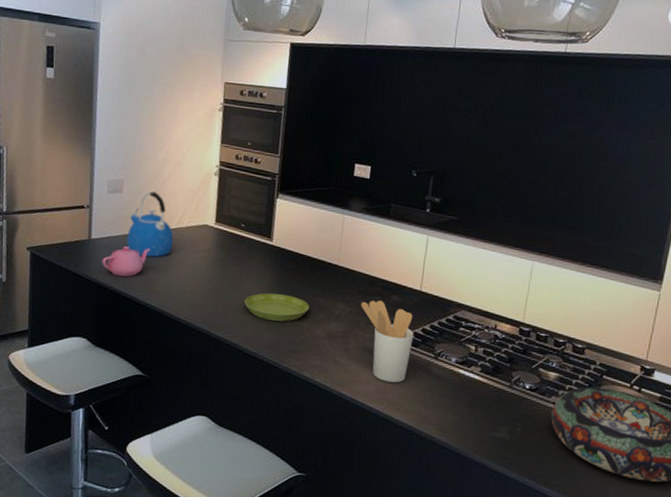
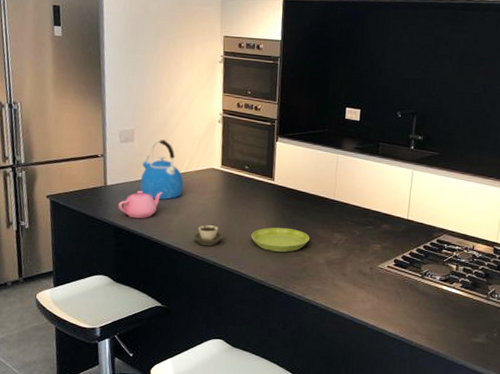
cup: none [181,287,214,311] -> present [194,225,223,246]
utensil holder: present [361,300,414,383] -> none [355,229,403,301]

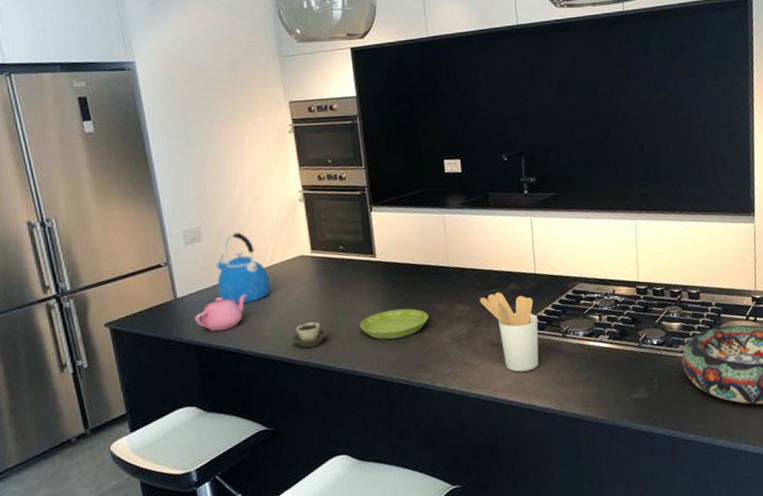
utensil holder: none [355,229,403,301] -> present [479,292,539,372]

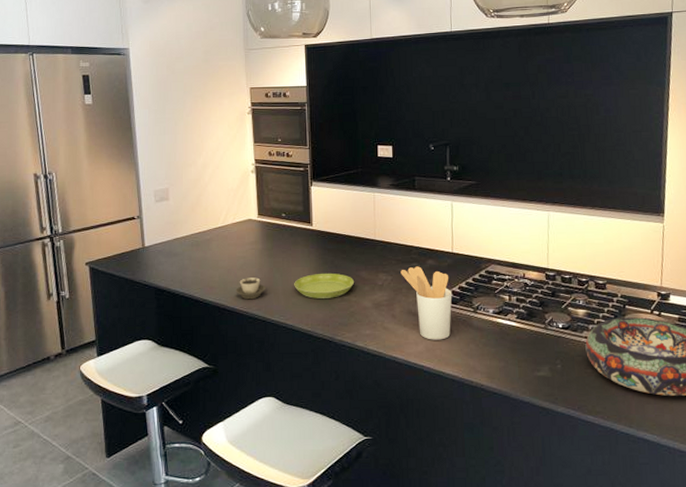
teapot: present [195,294,247,332] -> none [157,249,202,278]
kettle: present [215,232,271,304] -> none [178,195,222,256]

